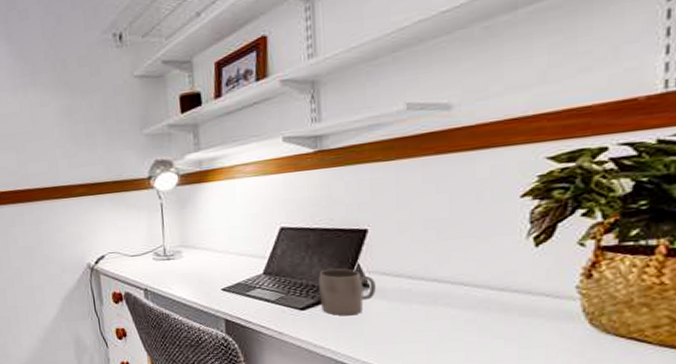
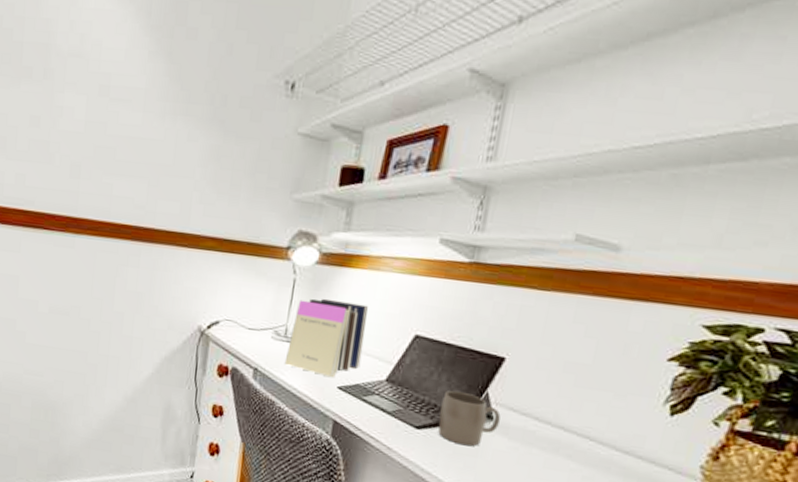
books: none [169,211,238,283] -> present [284,298,368,378]

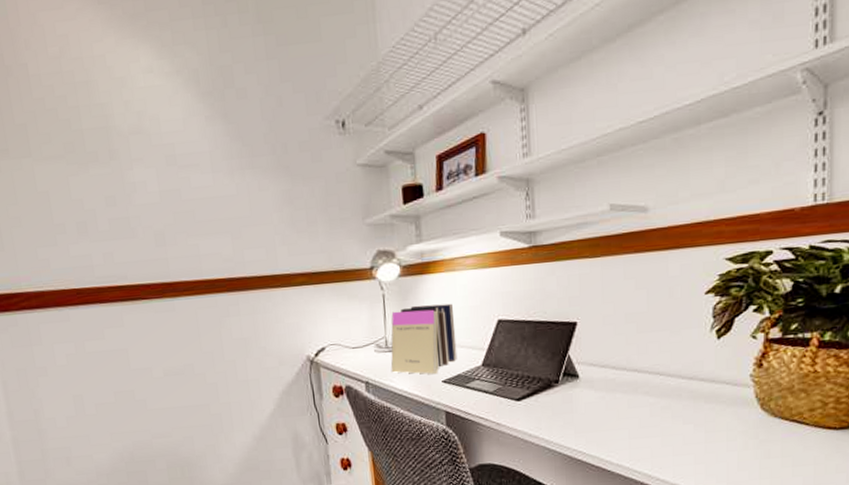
mug: present [438,390,501,447] -> none [532,359,584,406]

